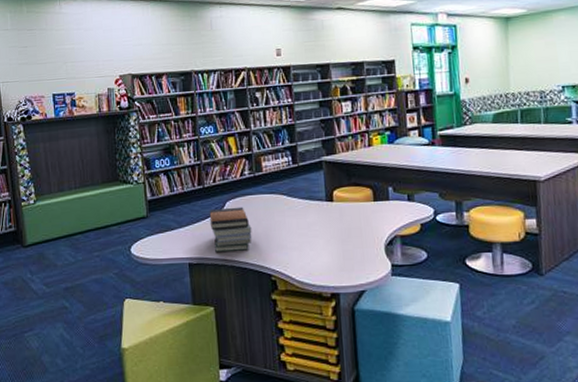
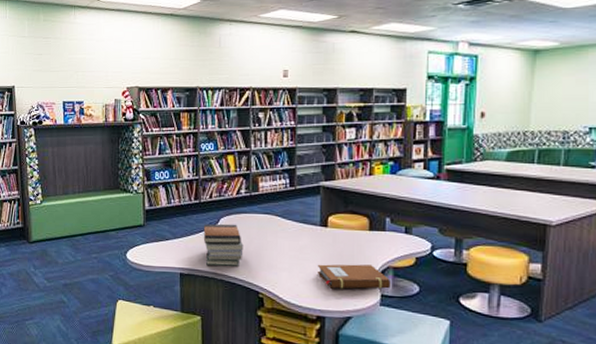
notebook: none [327,235,400,263] -> present [317,264,392,289]

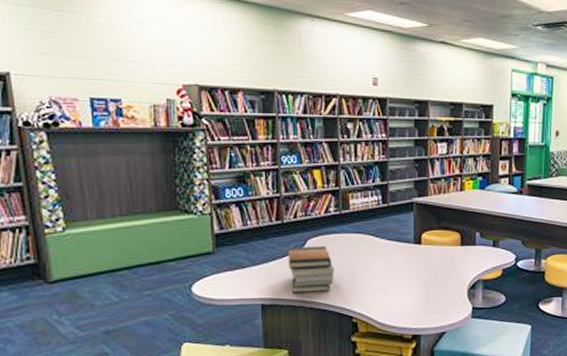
notebook: present [317,264,392,289] -> none [411,279,482,306]

